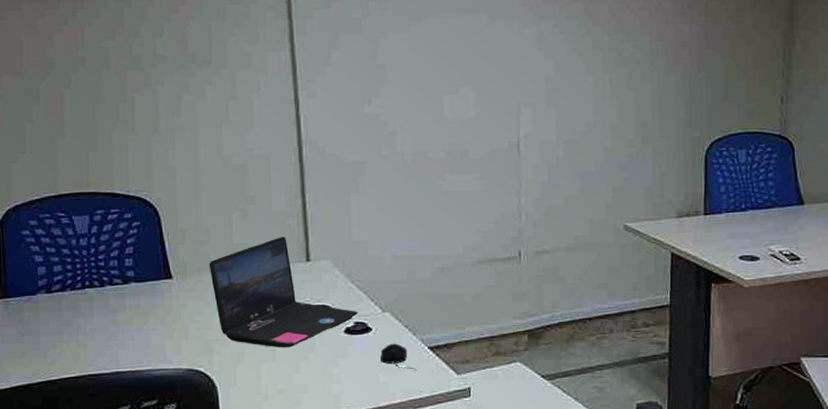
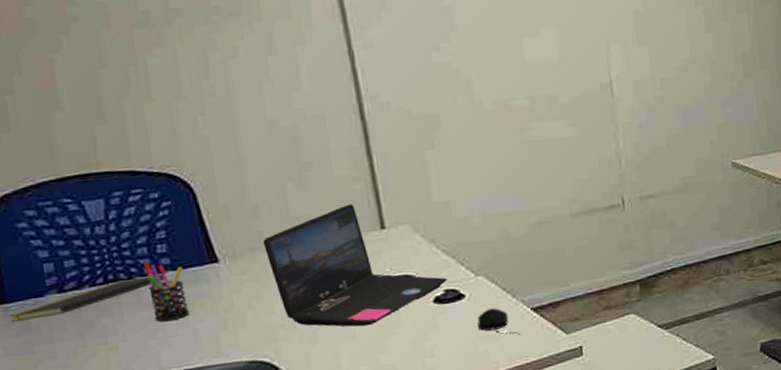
notepad: none [9,284,128,314] -> present [10,273,164,322]
pen holder: none [113,274,145,327] -> present [143,263,190,322]

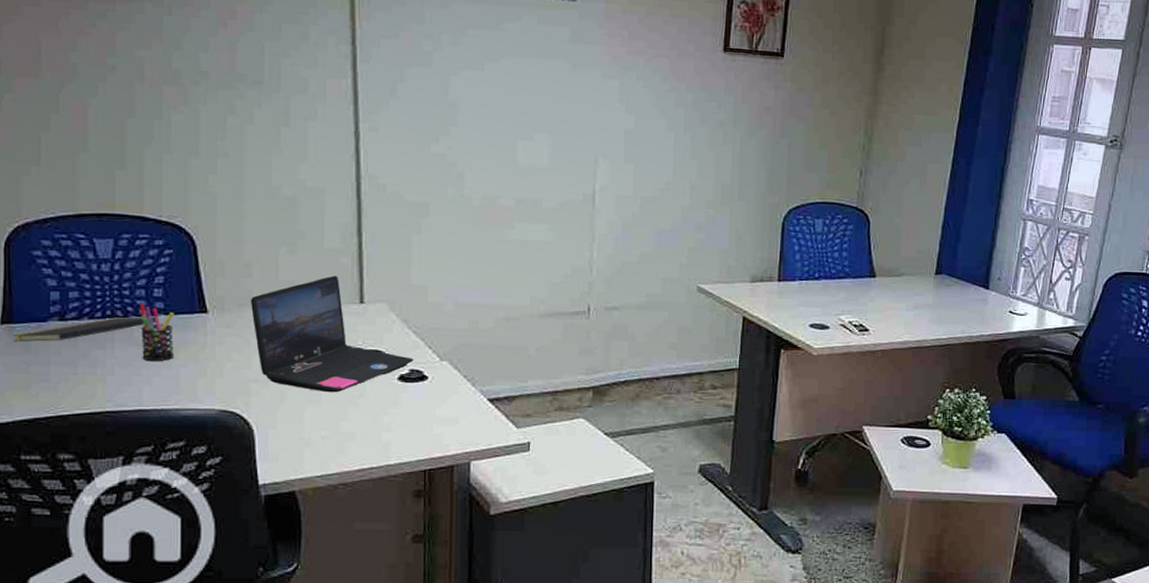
computer mouse: present [477,308,520,336] -> none [436,393,474,423]

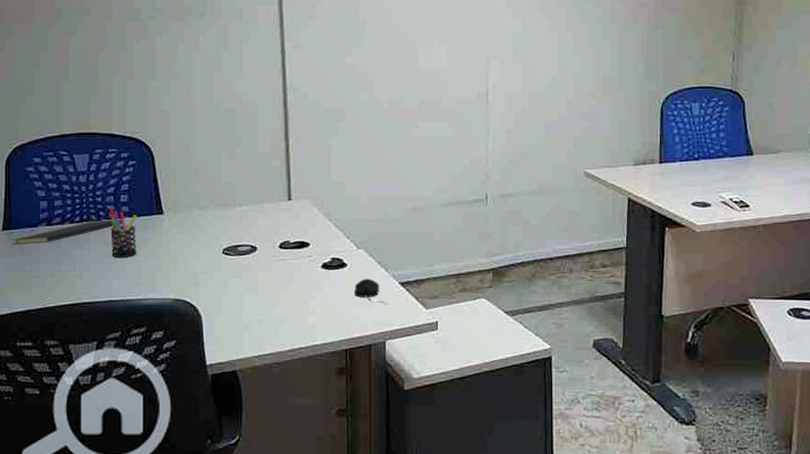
laptop: present [250,275,414,393] -> none [197,177,335,281]
computer mouse: none [436,393,474,423] -> present [355,278,388,305]

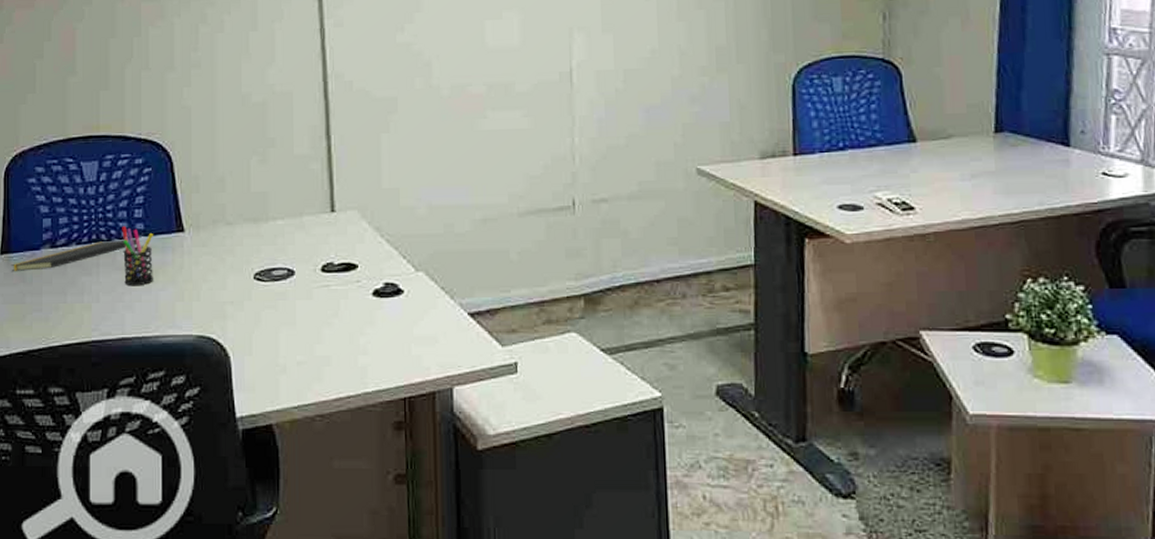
computer mouse: present [355,278,388,305] -> none [413,308,454,342]

